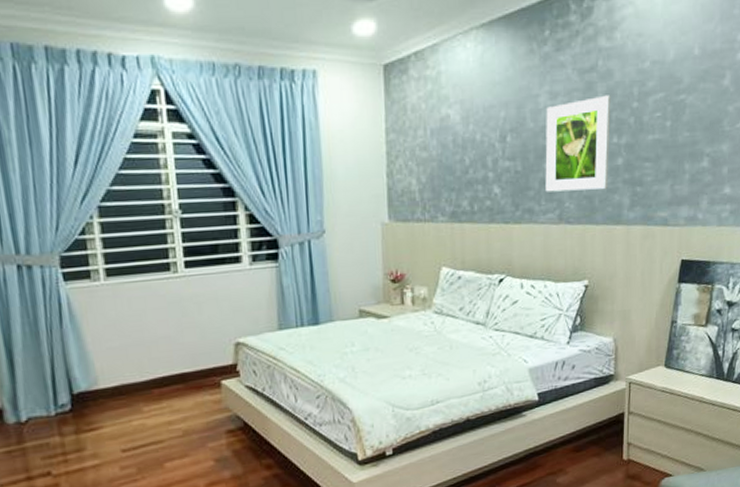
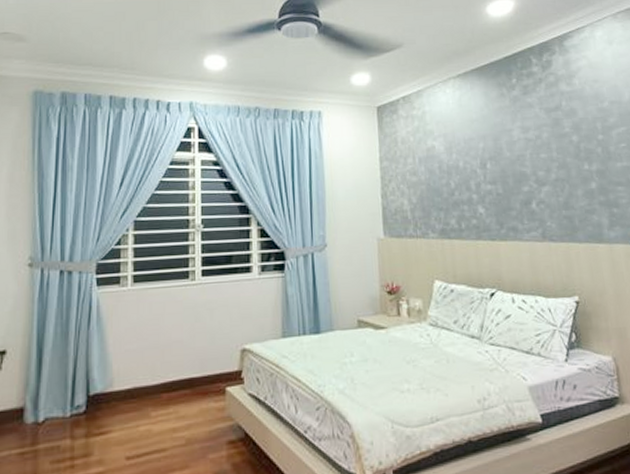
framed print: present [545,95,611,192] -> none [520,129,586,213]

